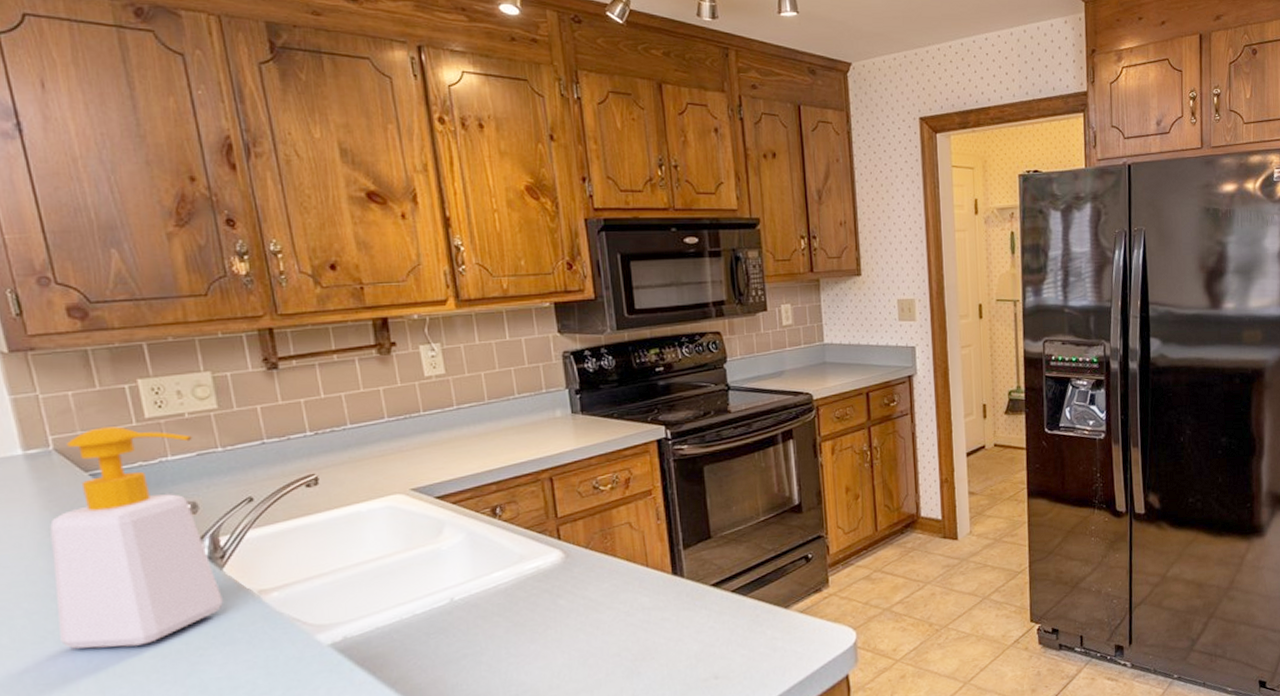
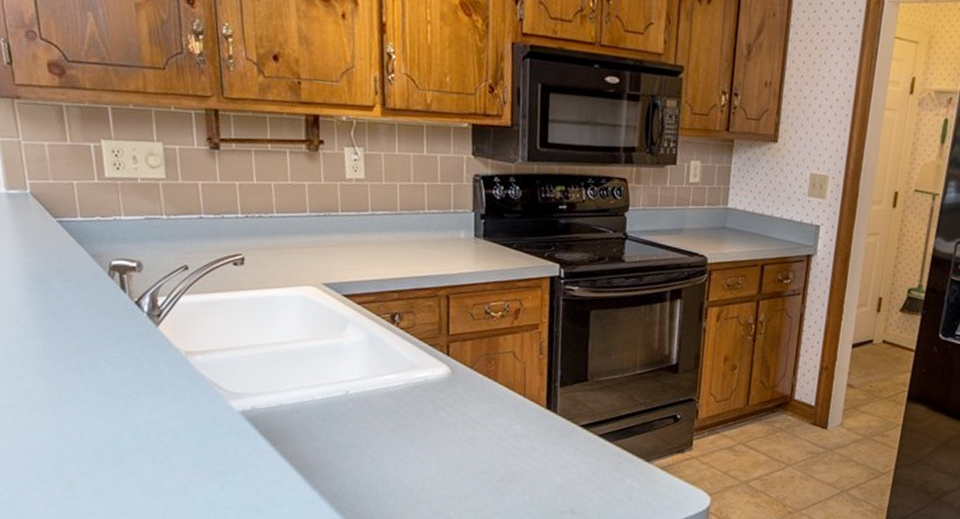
soap bottle: present [50,426,223,649] -> none [24,179,156,381]

